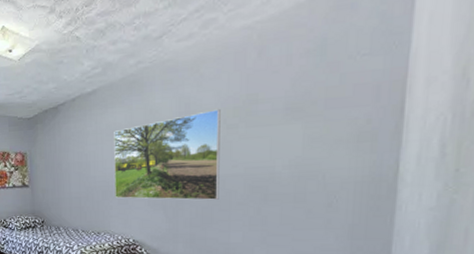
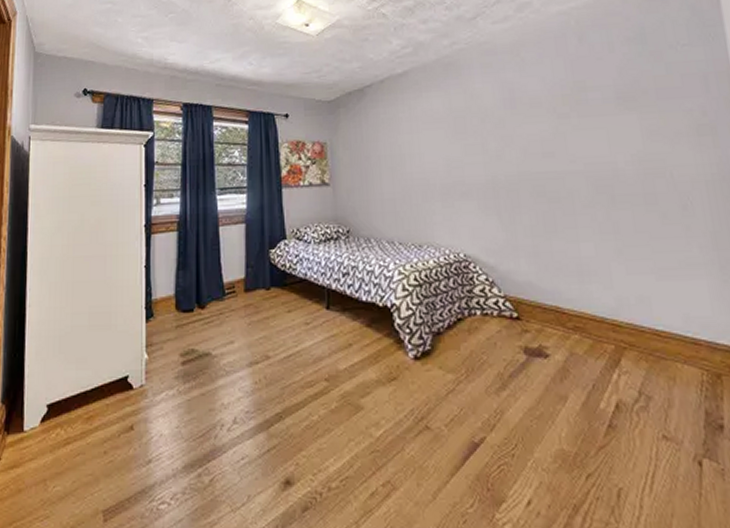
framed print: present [114,109,221,200] -> none [431,96,561,203]

